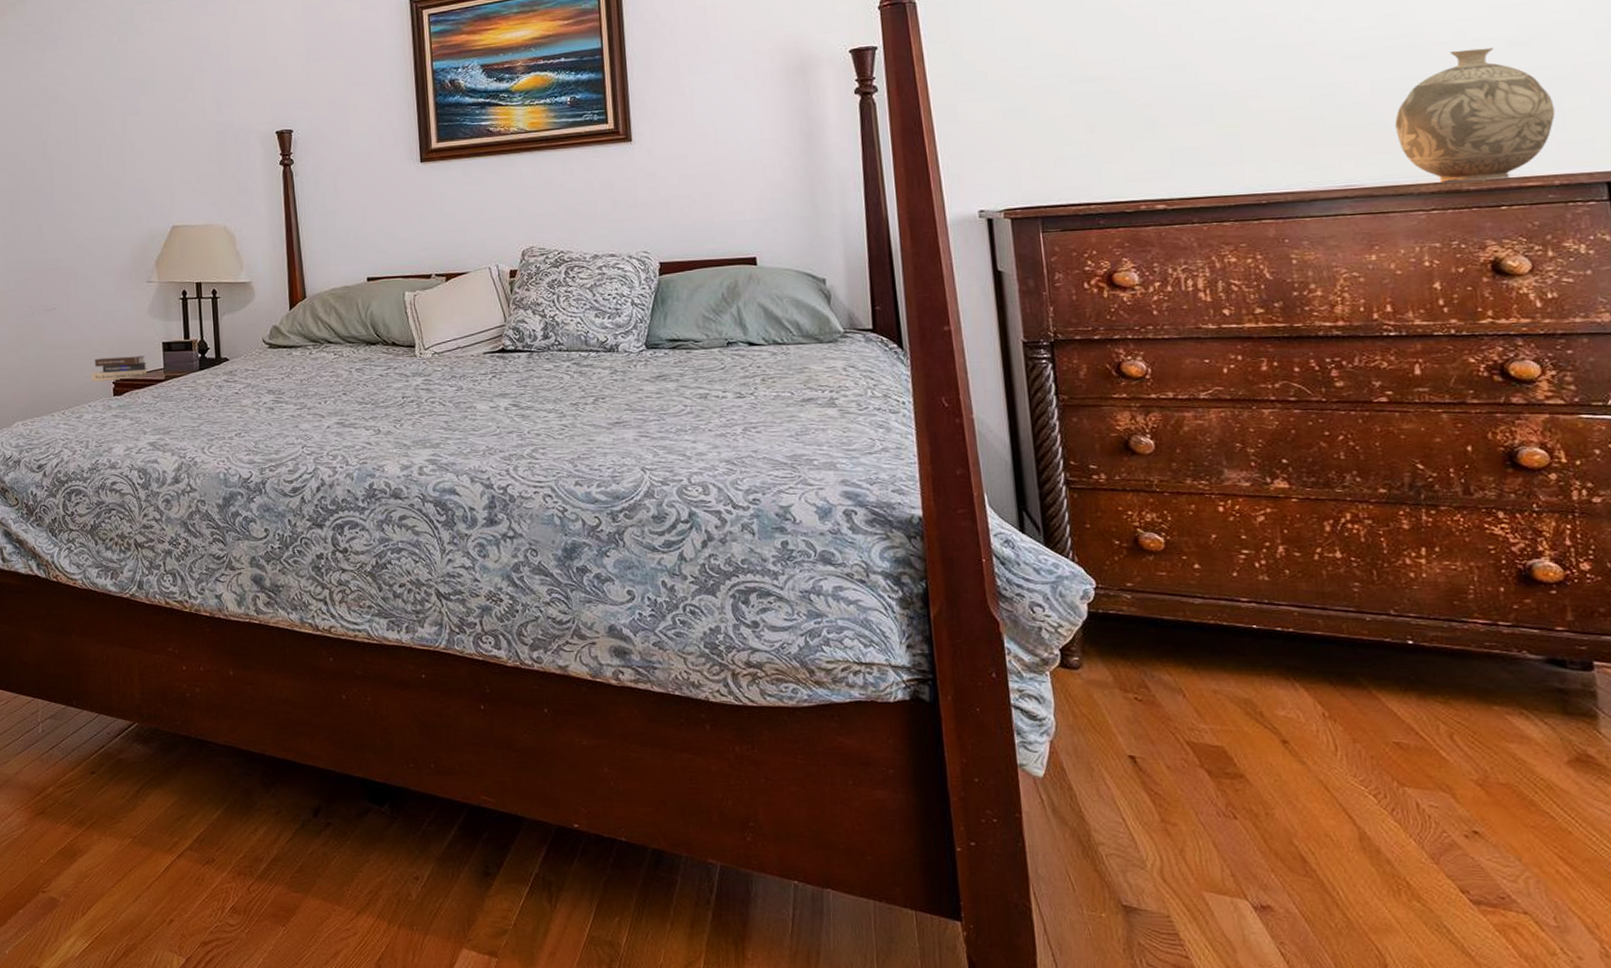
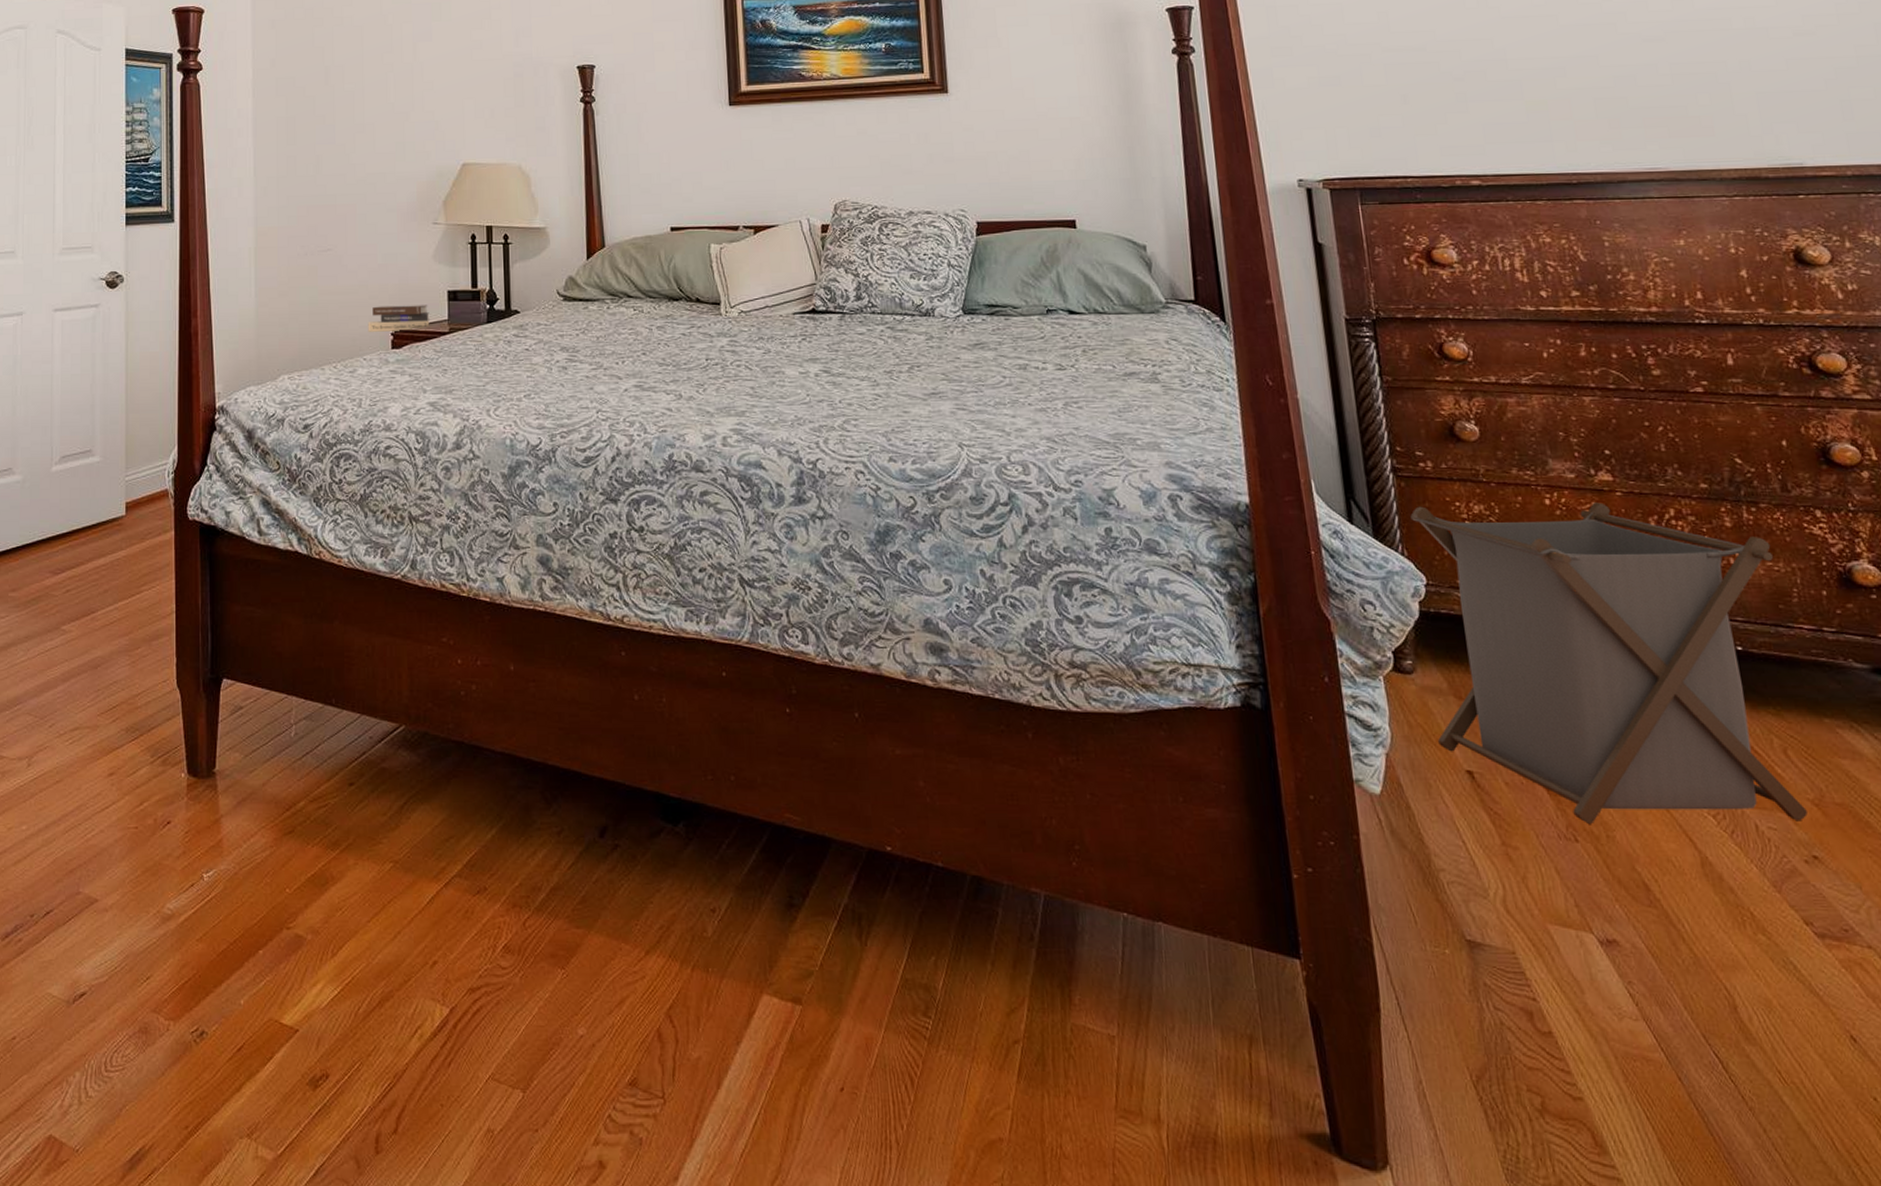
laundry basket: none [1082,508,1470,803] -> present [1410,502,1808,824]
decorative vase: present [1395,47,1556,182] -> none [1694,36,1843,169]

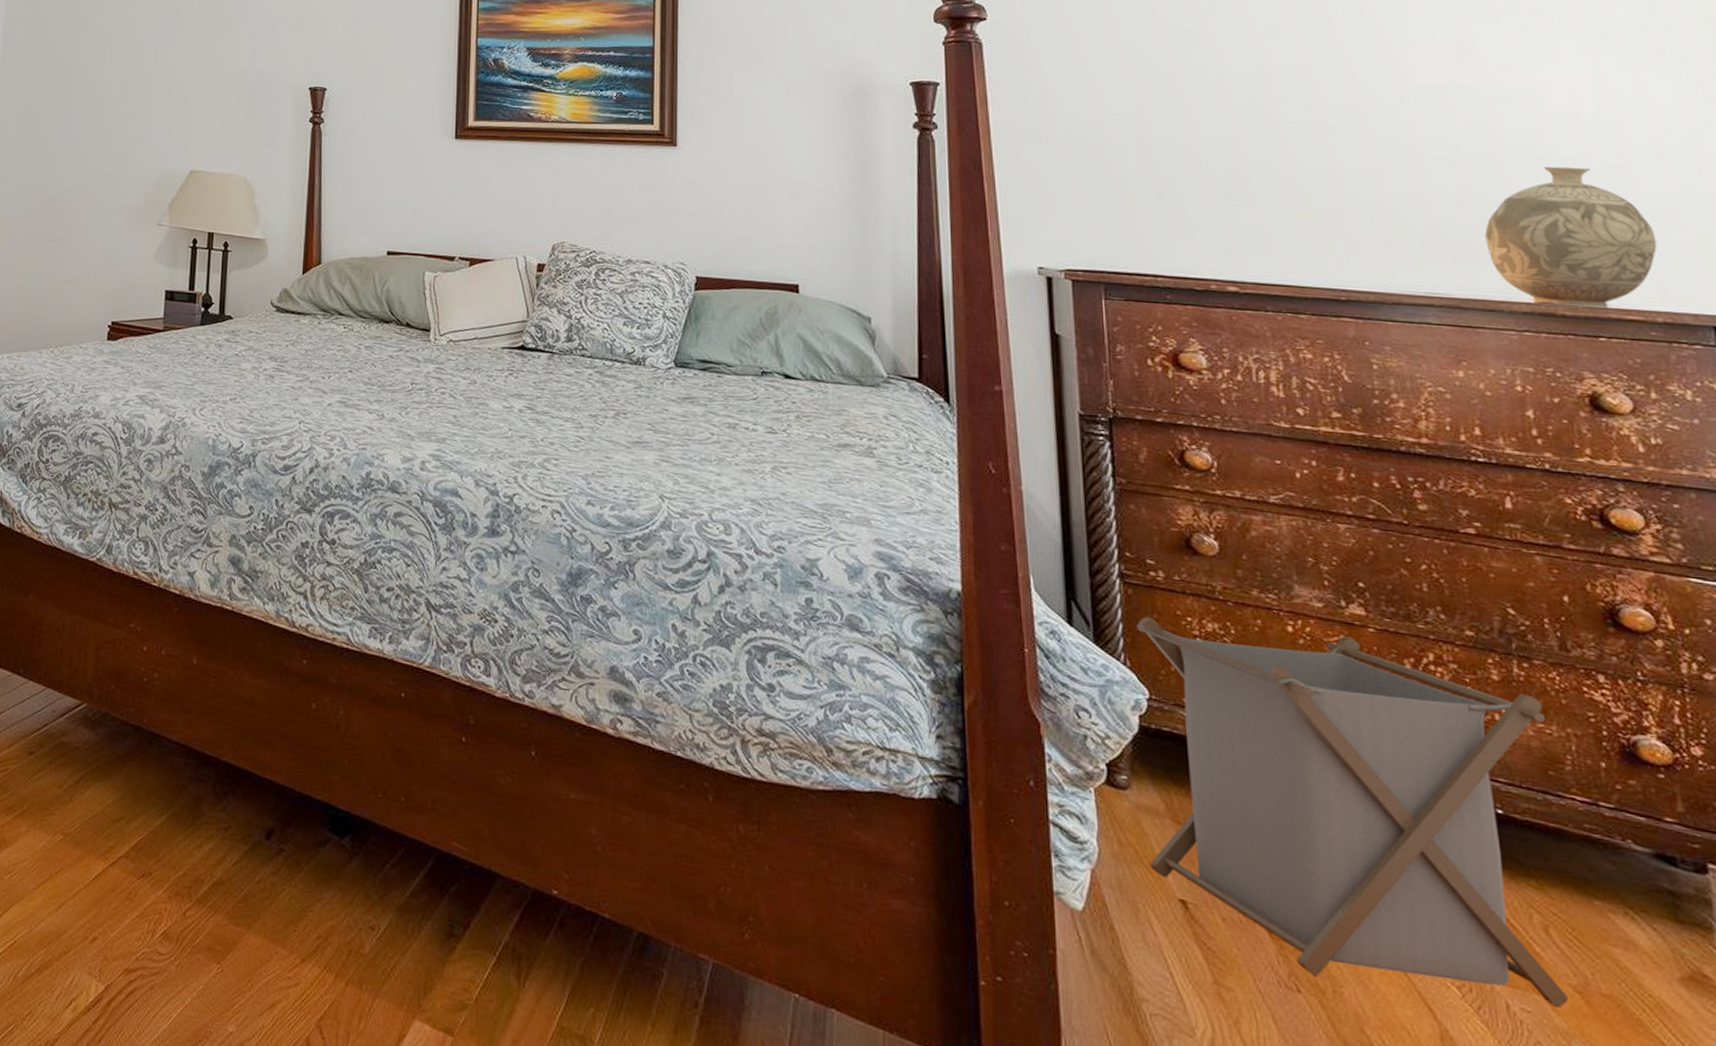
books: present [368,305,430,332] -> none [86,298,146,326]
decorative vase: none [1694,36,1843,169] -> present [1484,166,1657,308]

